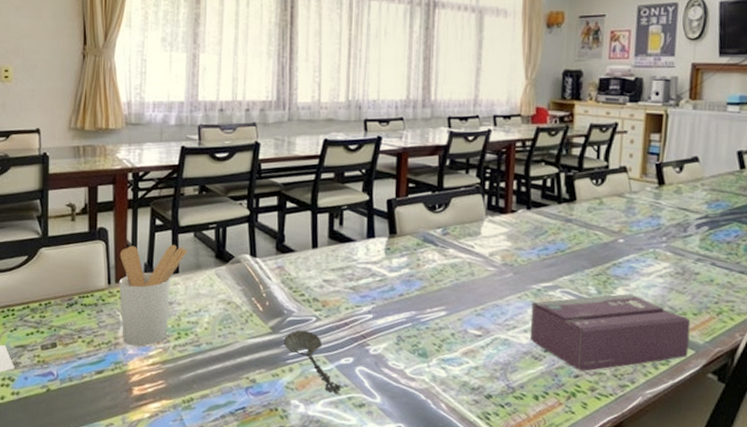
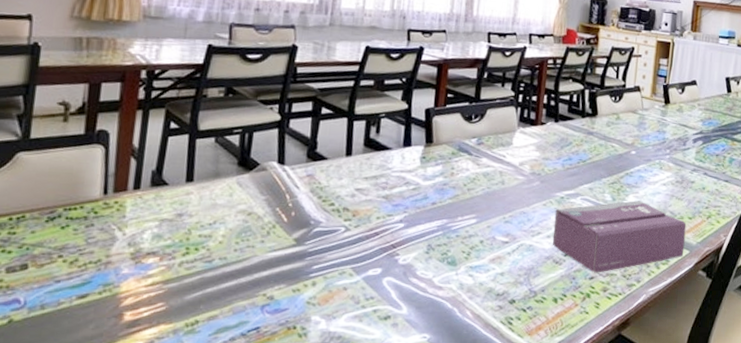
utensil holder: present [119,244,187,347] -> none [116,150,206,265]
spoon: present [283,330,341,394] -> none [307,241,367,308]

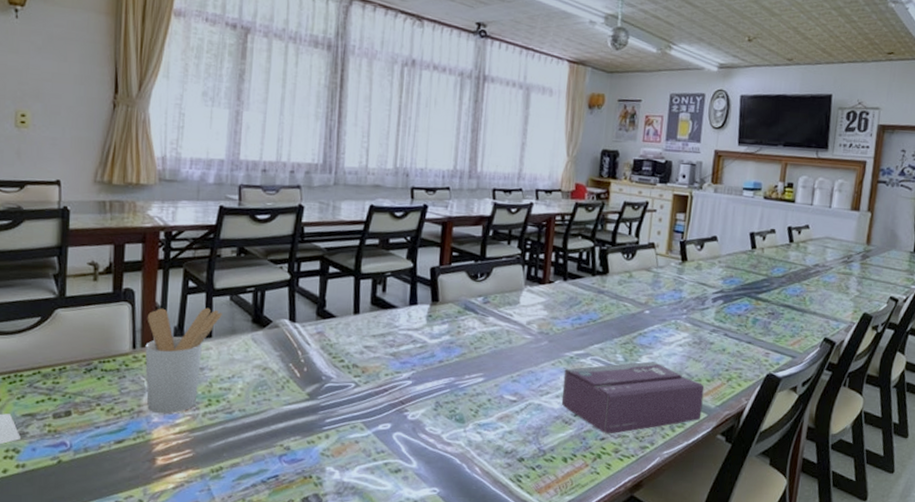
utensil holder: none [116,150,206,265] -> present [145,307,222,414]

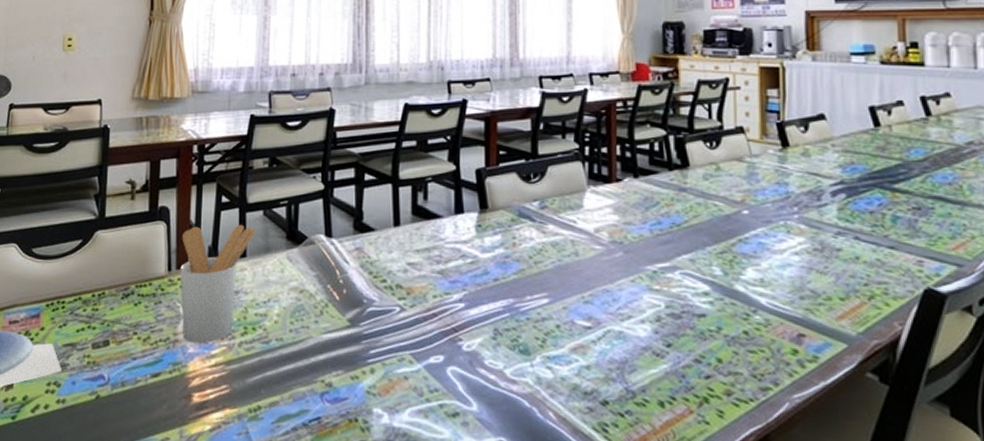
tissue box: present [561,361,705,434] -> none [647,275,840,371]

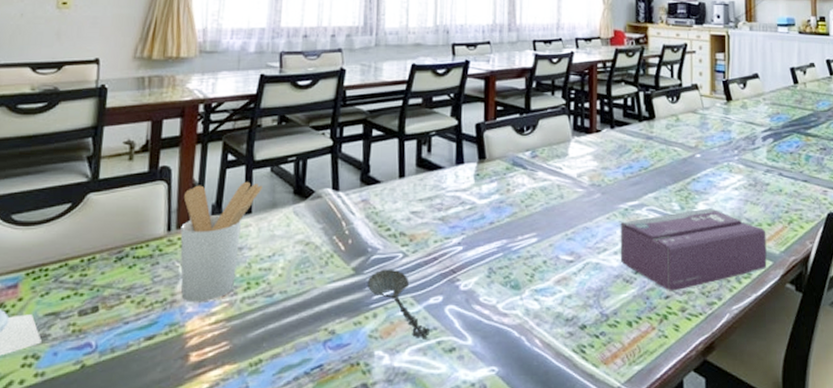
spoon: none [363,322,430,401] -> present [367,269,429,340]
tissue box: none [647,275,840,371] -> present [620,208,767,291]

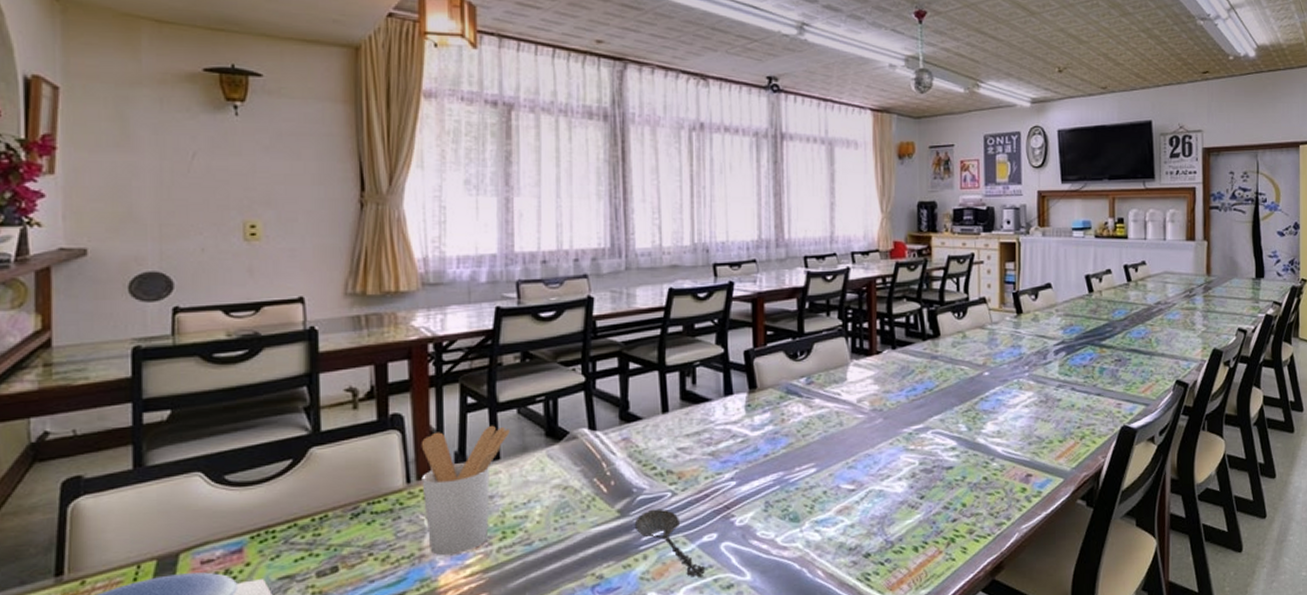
tissue box: present [620,208,767,291] -> none [904,428,1058,514]

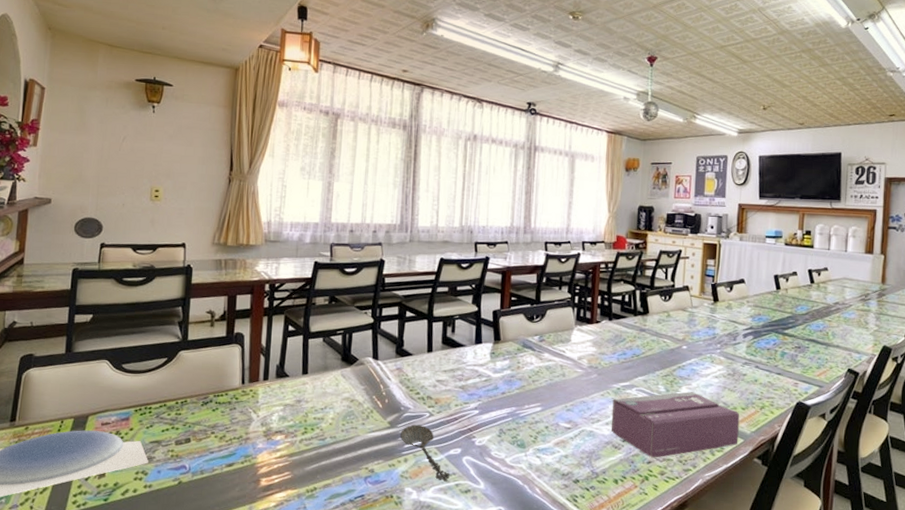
utensil holder: present [421,425,510,556] -> none [252,348,317,441]
tissue box: none [904,428,1058,514] -> present [611,392,740,458]

